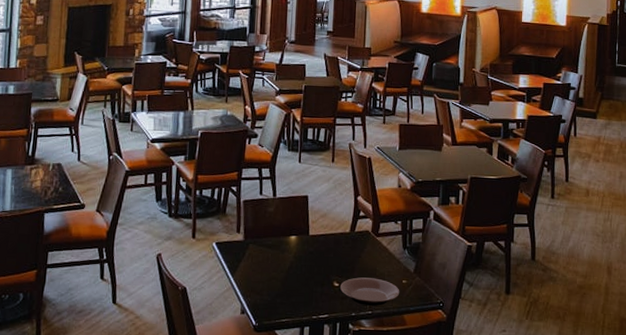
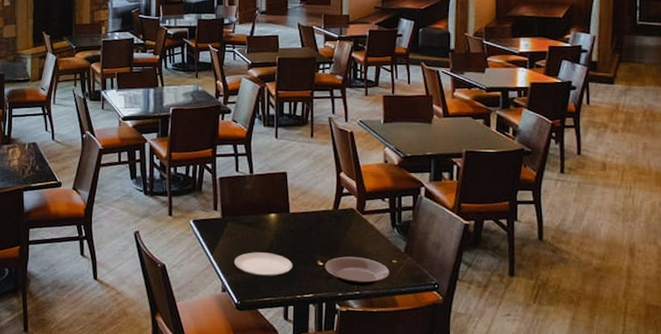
plate: none [253,274,310,299] -> present [233,252,293,277]

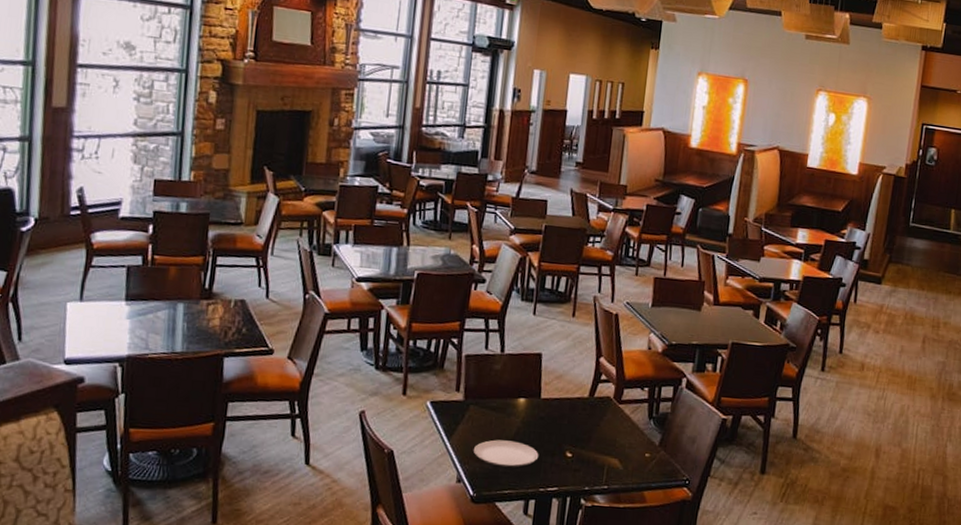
plate: present [325,256,390,286] -> none [573,448,642,480]

